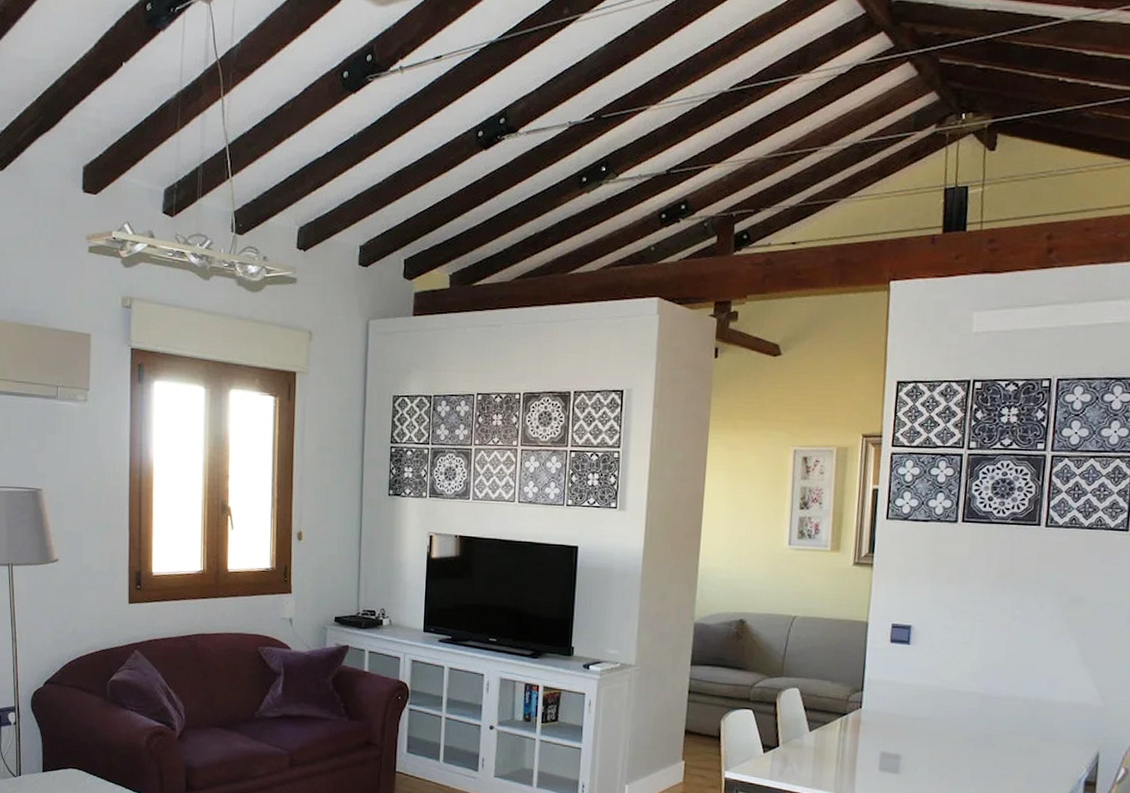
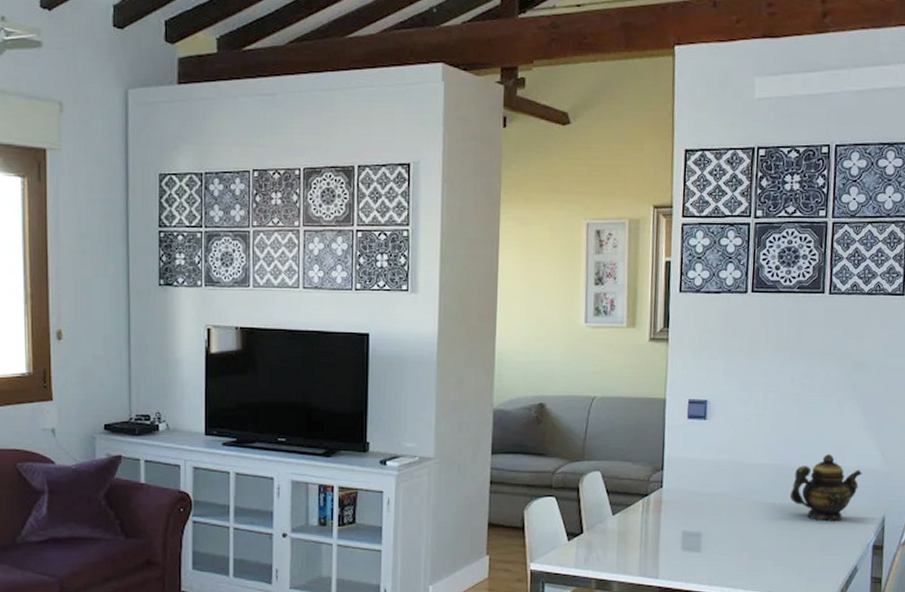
teapot: none [995,686,1075,755] -> present [789,454,862,522]

